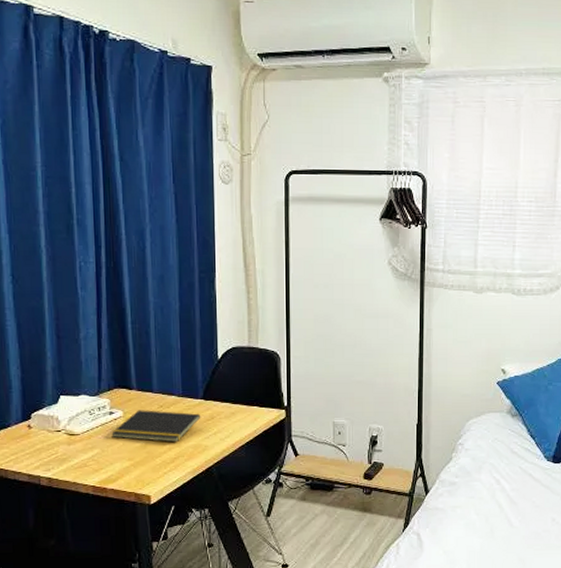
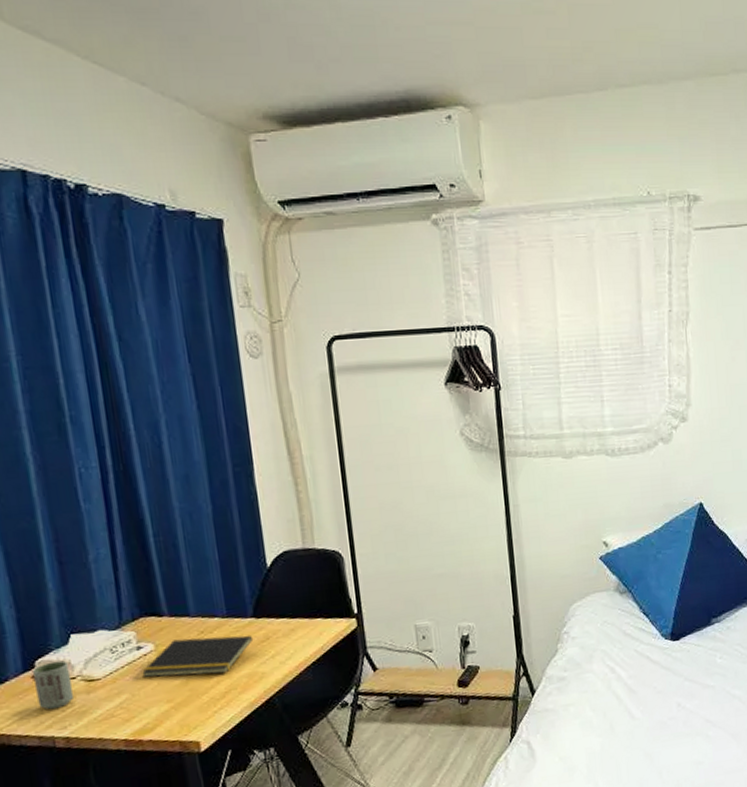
cup: none [29,416,57,454] -> present [33,660,73,710]

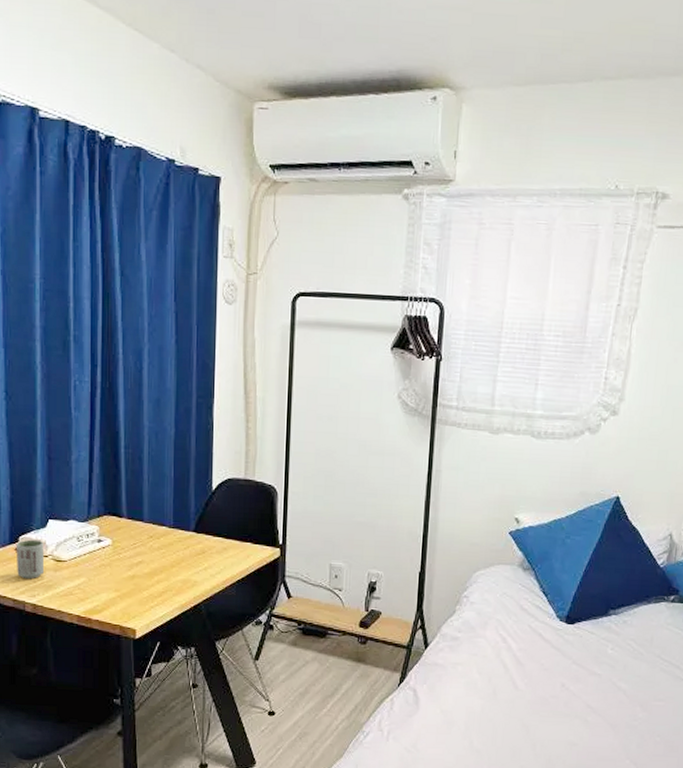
notepad: present [142,635,254,678] -> none [99,539,192,576]

